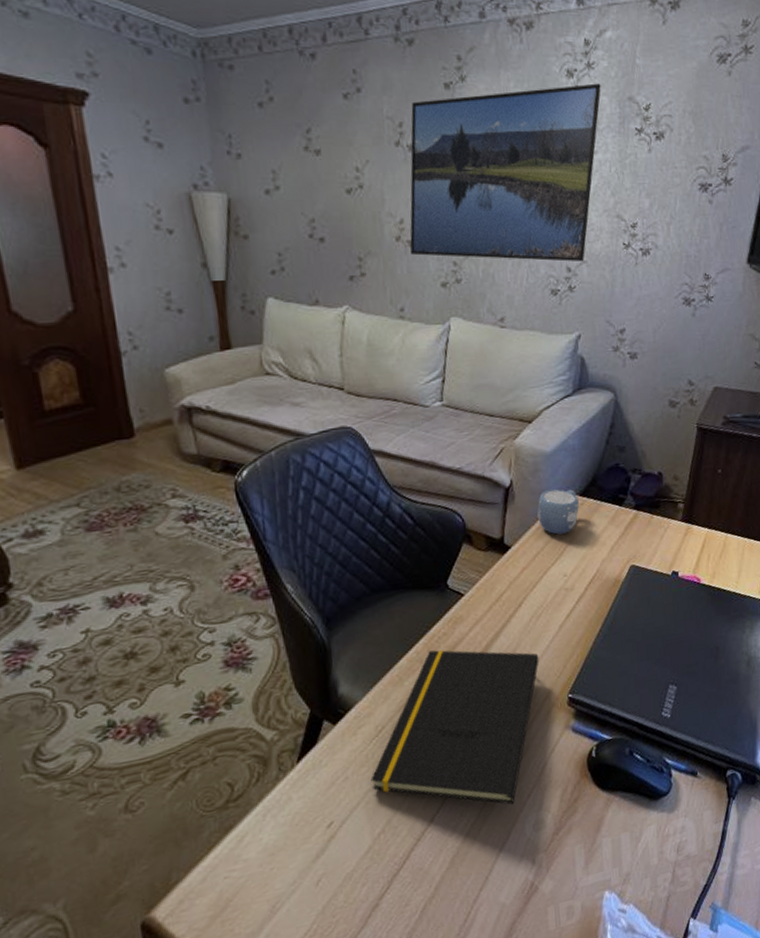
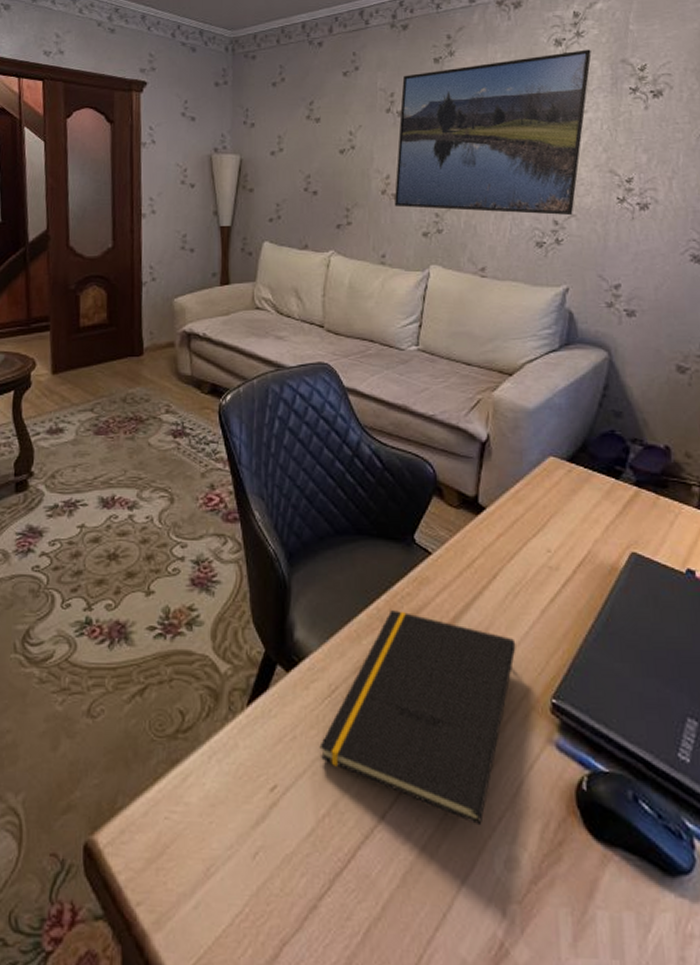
mug: present [537,489,579,535] -> none [517,451,566,502]

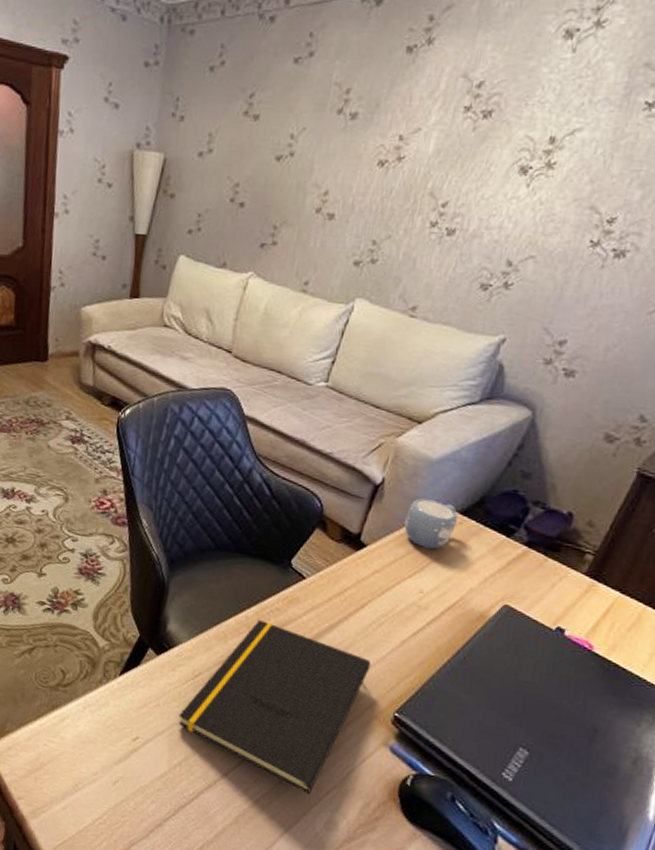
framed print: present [394,49,592,216] -> none [327,46,610,257]
mug: none [517,451,566,502] -> present [404,498,458,549]

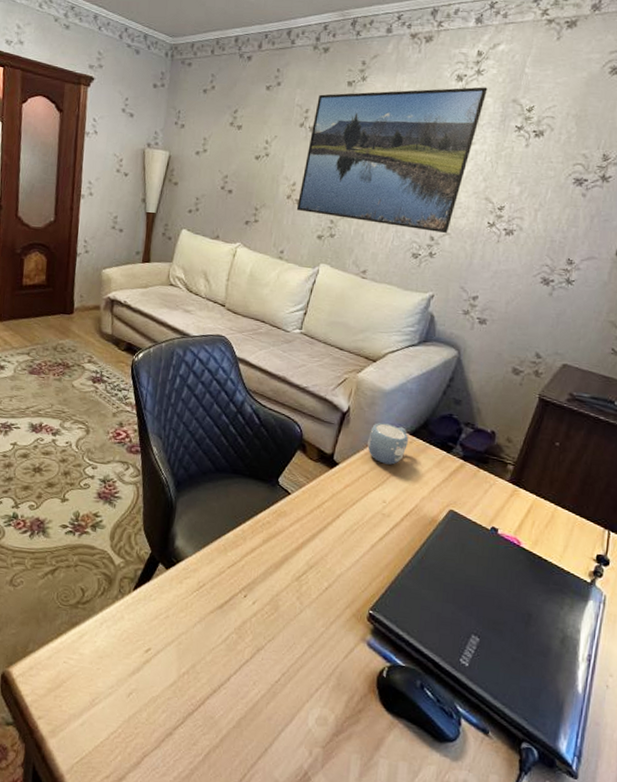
notepad: present [178,619,371,795] -> none [186,532,348,693]
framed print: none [327,46,610,257] -> present [296,87,488,234]

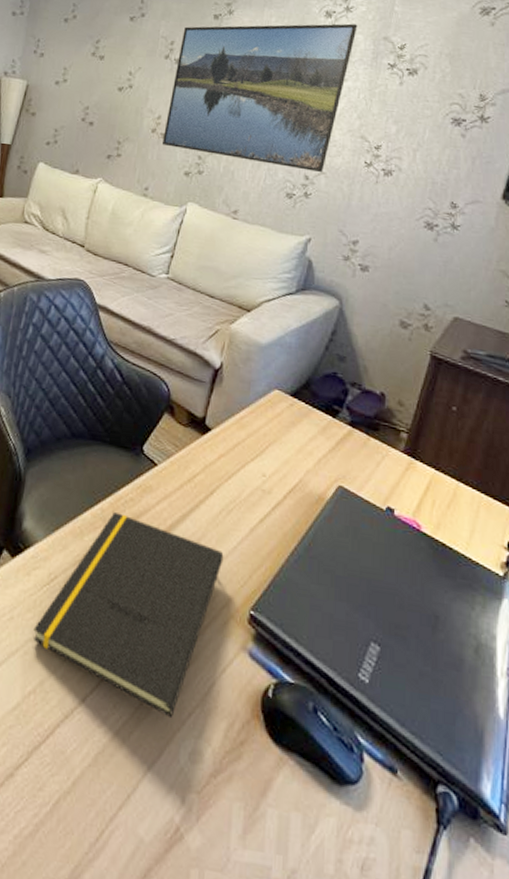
notepad: none [186,532,348,693] -> present [33,511,224,719]
mug: present [367,423,408,465] -> none [243,382,289,431]

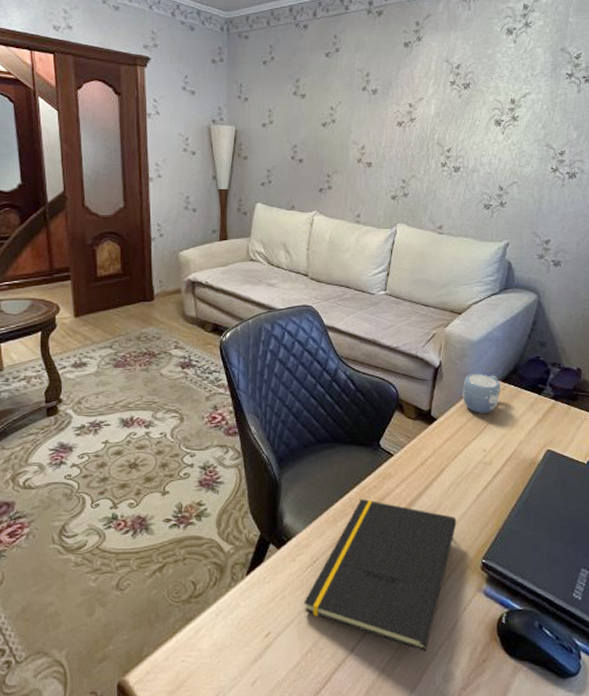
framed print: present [161,23,358,173] -> none [368,38,537,183]
mug: none [243,382,289,431] -> present [462,374,500,413]

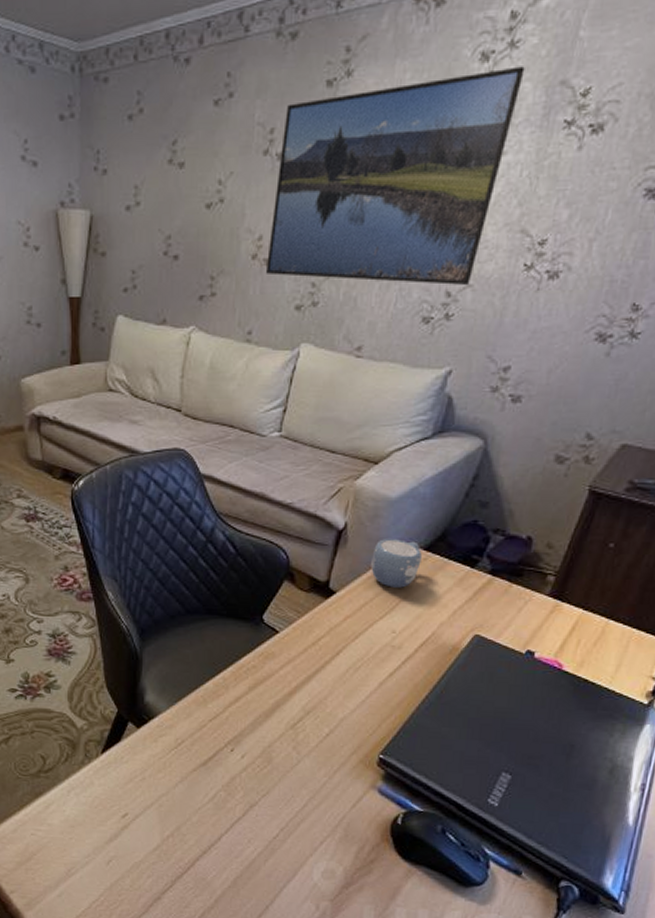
notepad: present [304,498,457,653] -> none [166,679,352,847]
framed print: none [368,38,537,183] -> present [265,66,525,286]

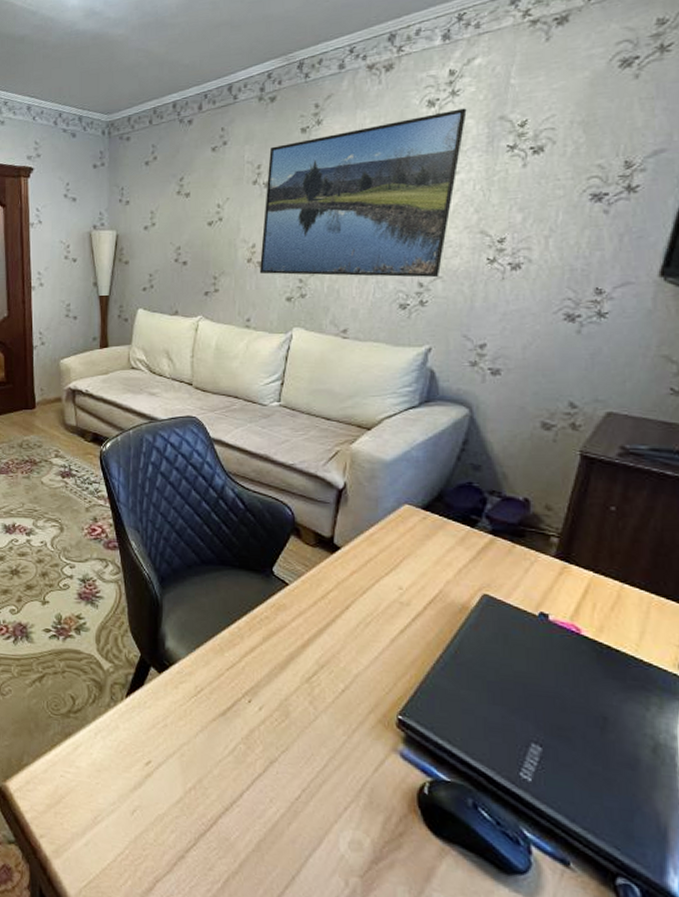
mug: present [371,539,422,588] -> none [372,498,421,545]

